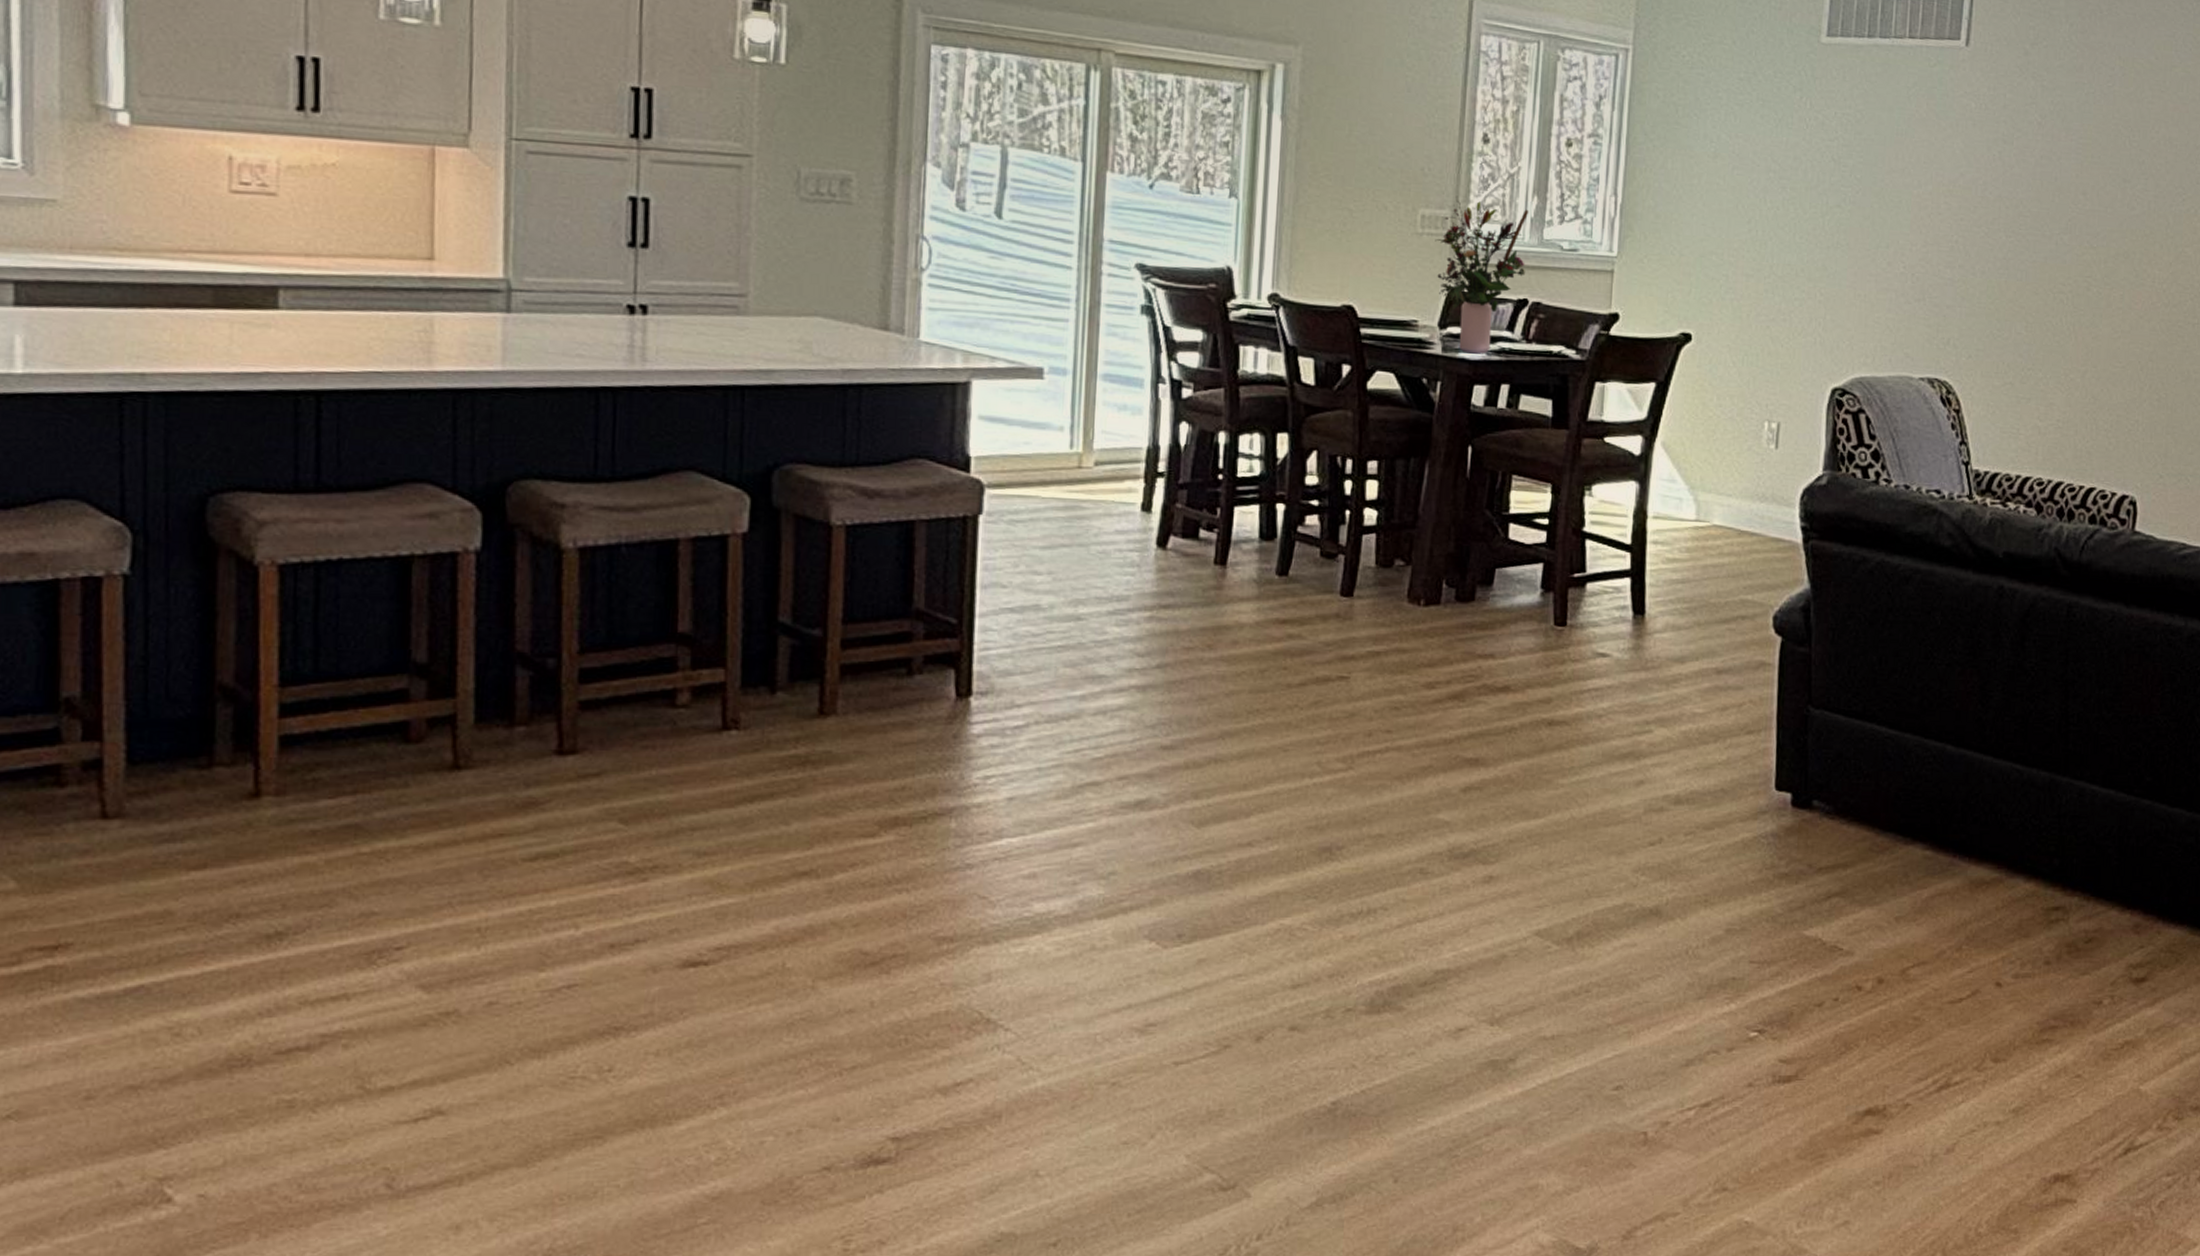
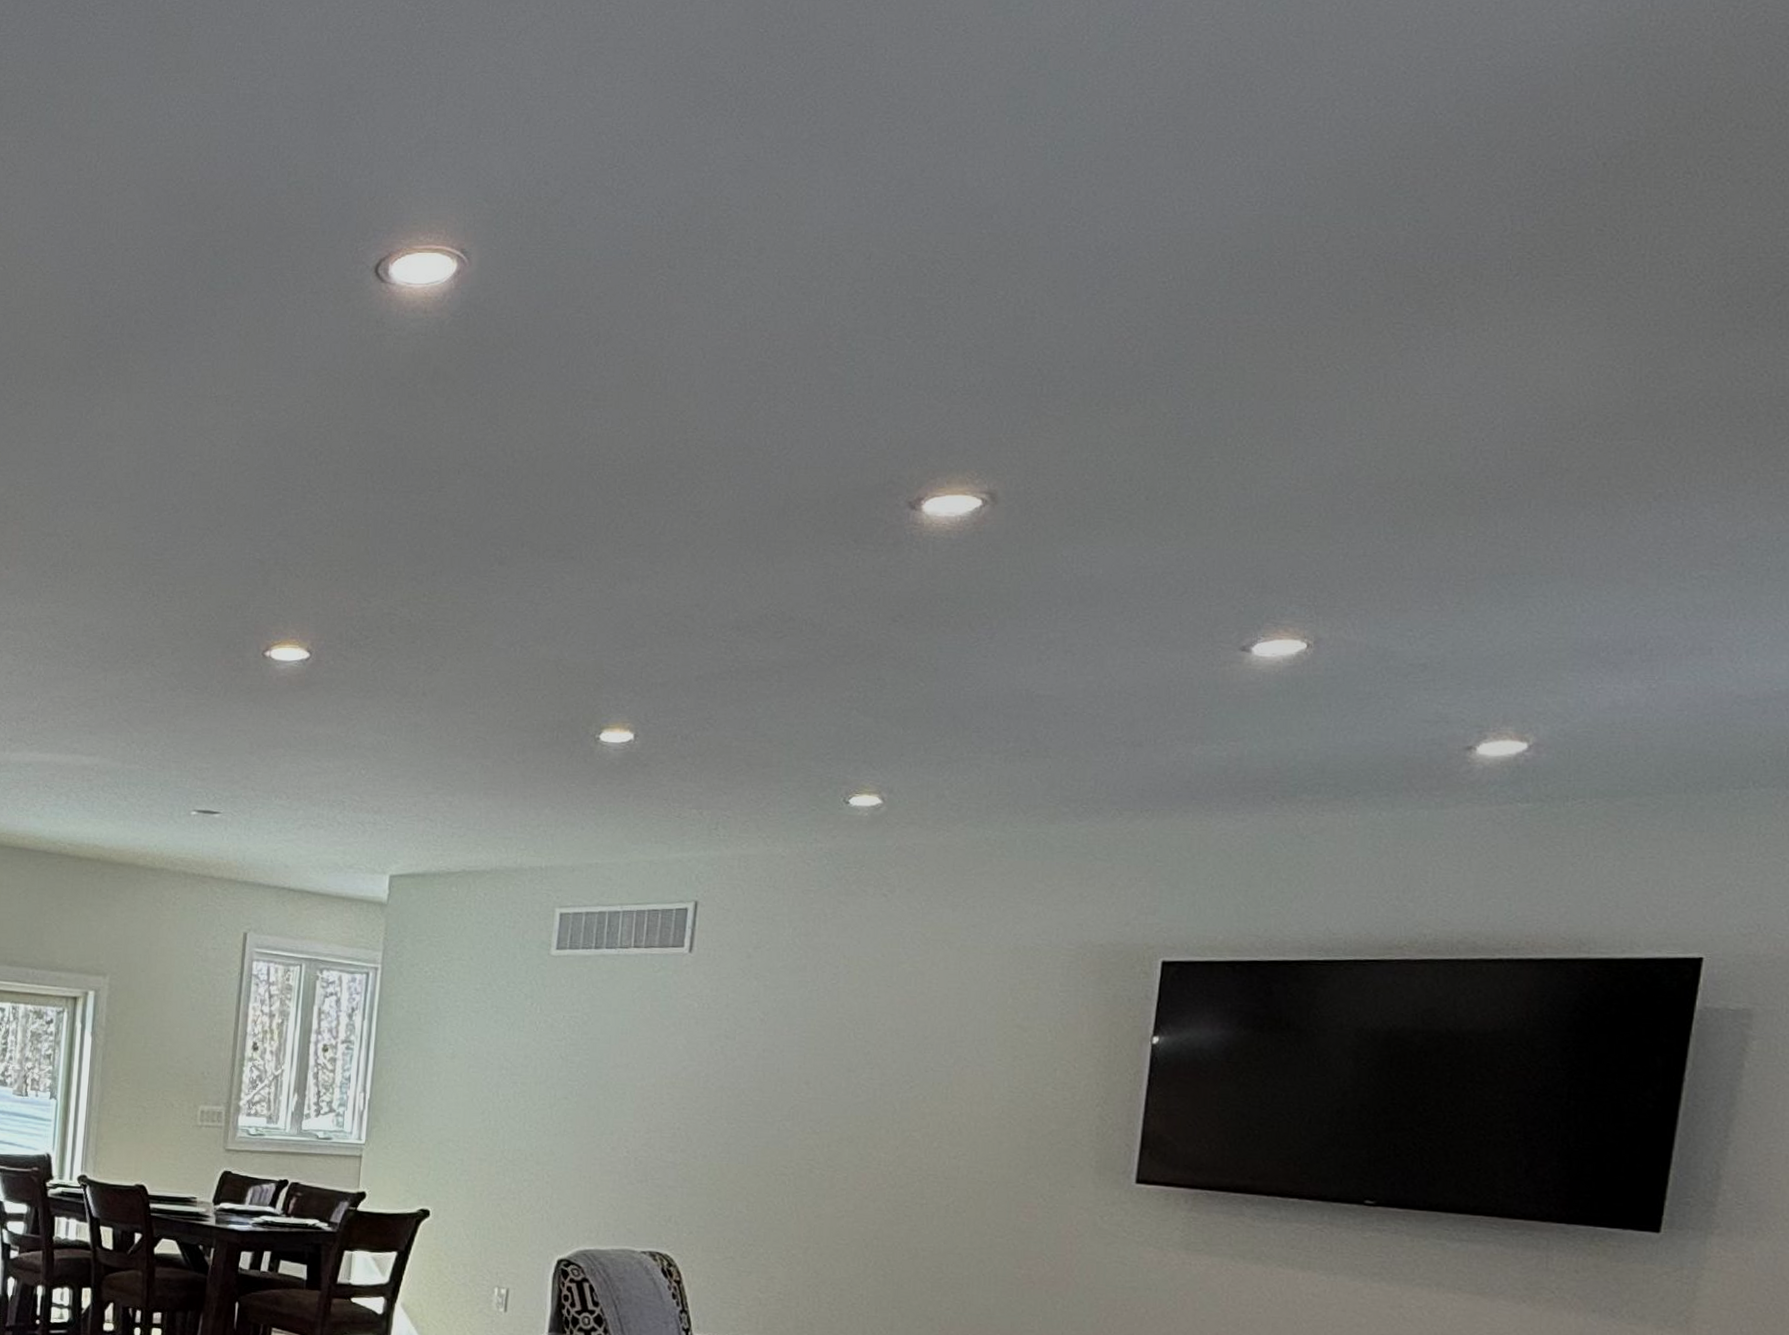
bouquet: present [1435,195,1528,354] -> none [212,1094,290,1226]

